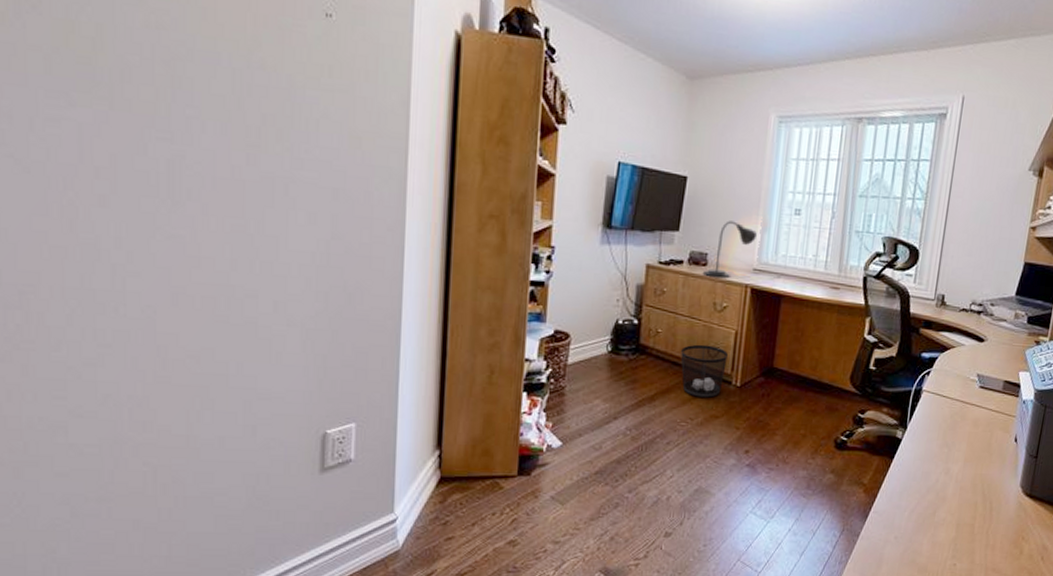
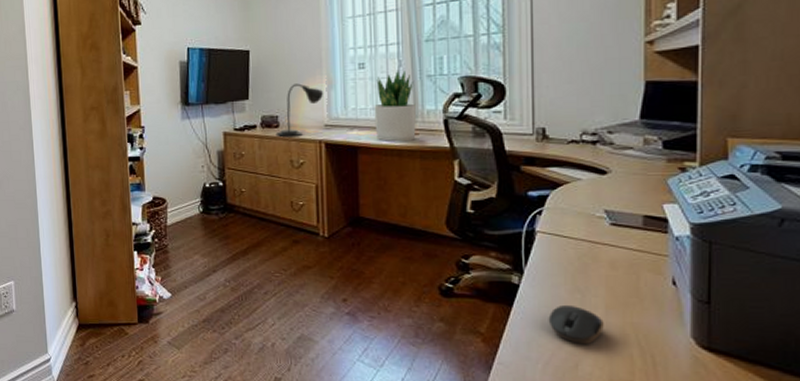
waste bin: present [680,344,728,398] -> none [266,200,312,249]
planter: none [801,222,843,295] -> present [374,71,416,142]
computer mouse: none [919,458,961,493] -> present [548,304,604,344]

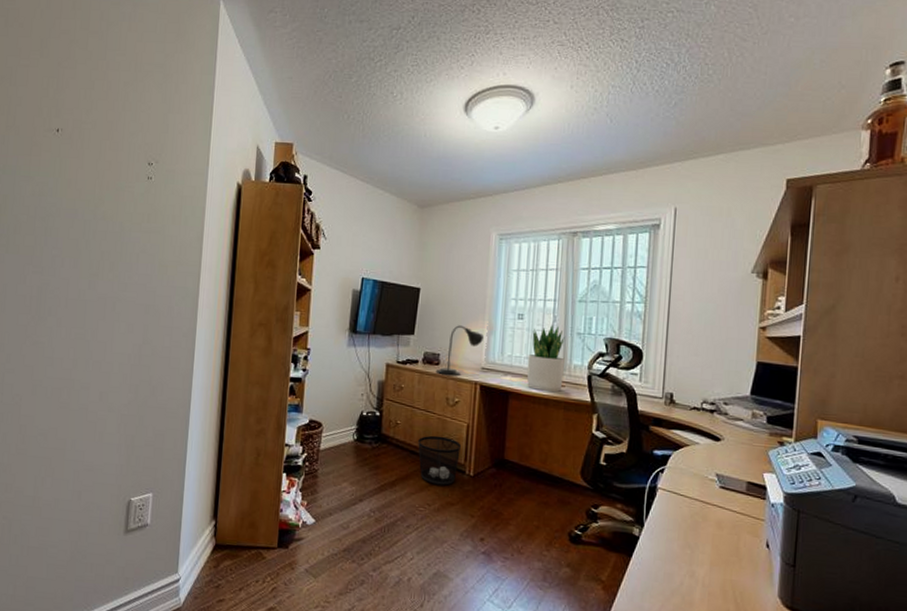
waste bin: none [266,200,312,249] -> present [418,435,461,486]
computer mouse: present [548,304,604,344] -> none [661,558,708,598]

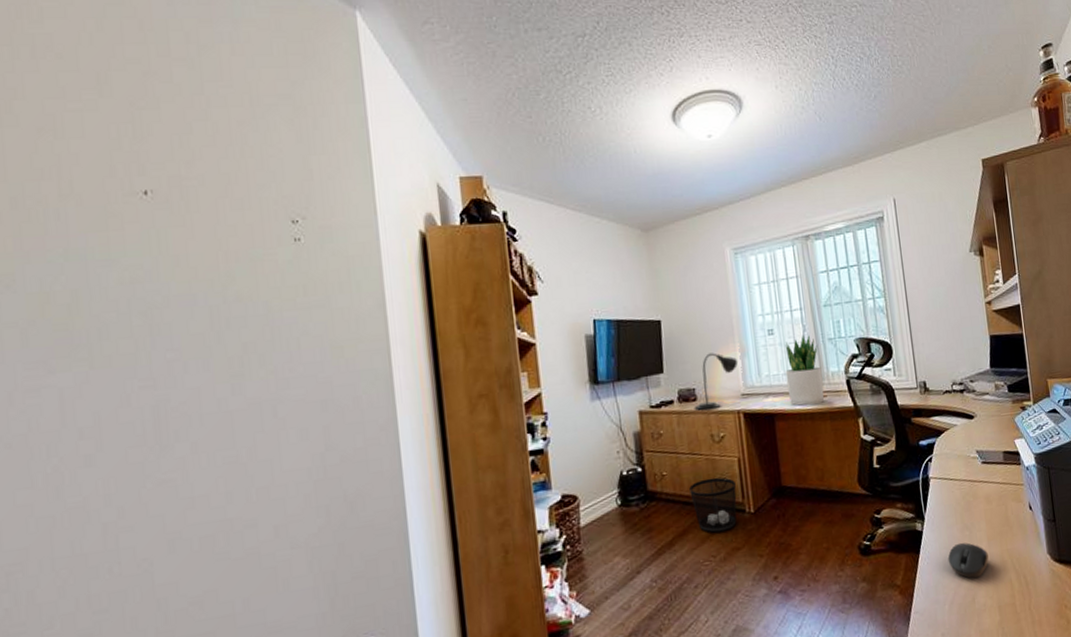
computer mouse: none [661,558,708,598] -> present [947,542,989,578]

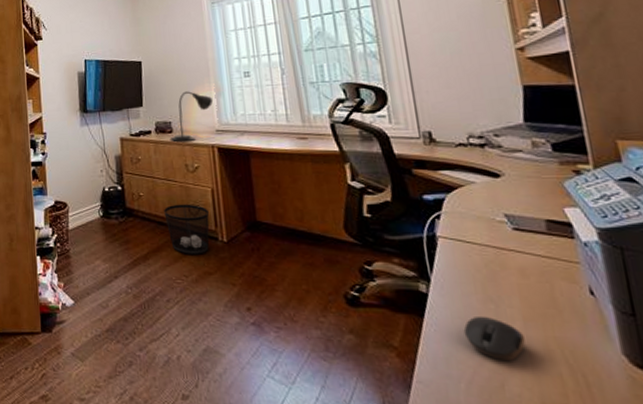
planter: present [785,335,825,406] -> none [262,78,305,146]

